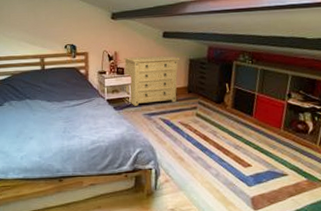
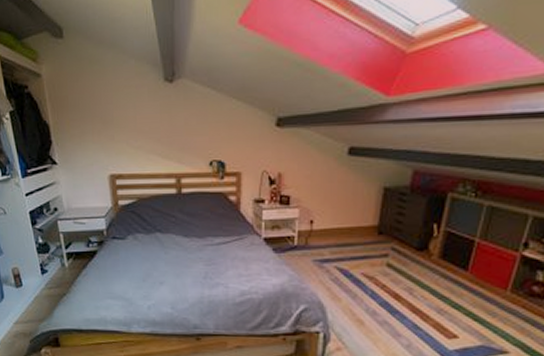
dresser: present [123,55,181,106] -> none [288,180,371,249]

